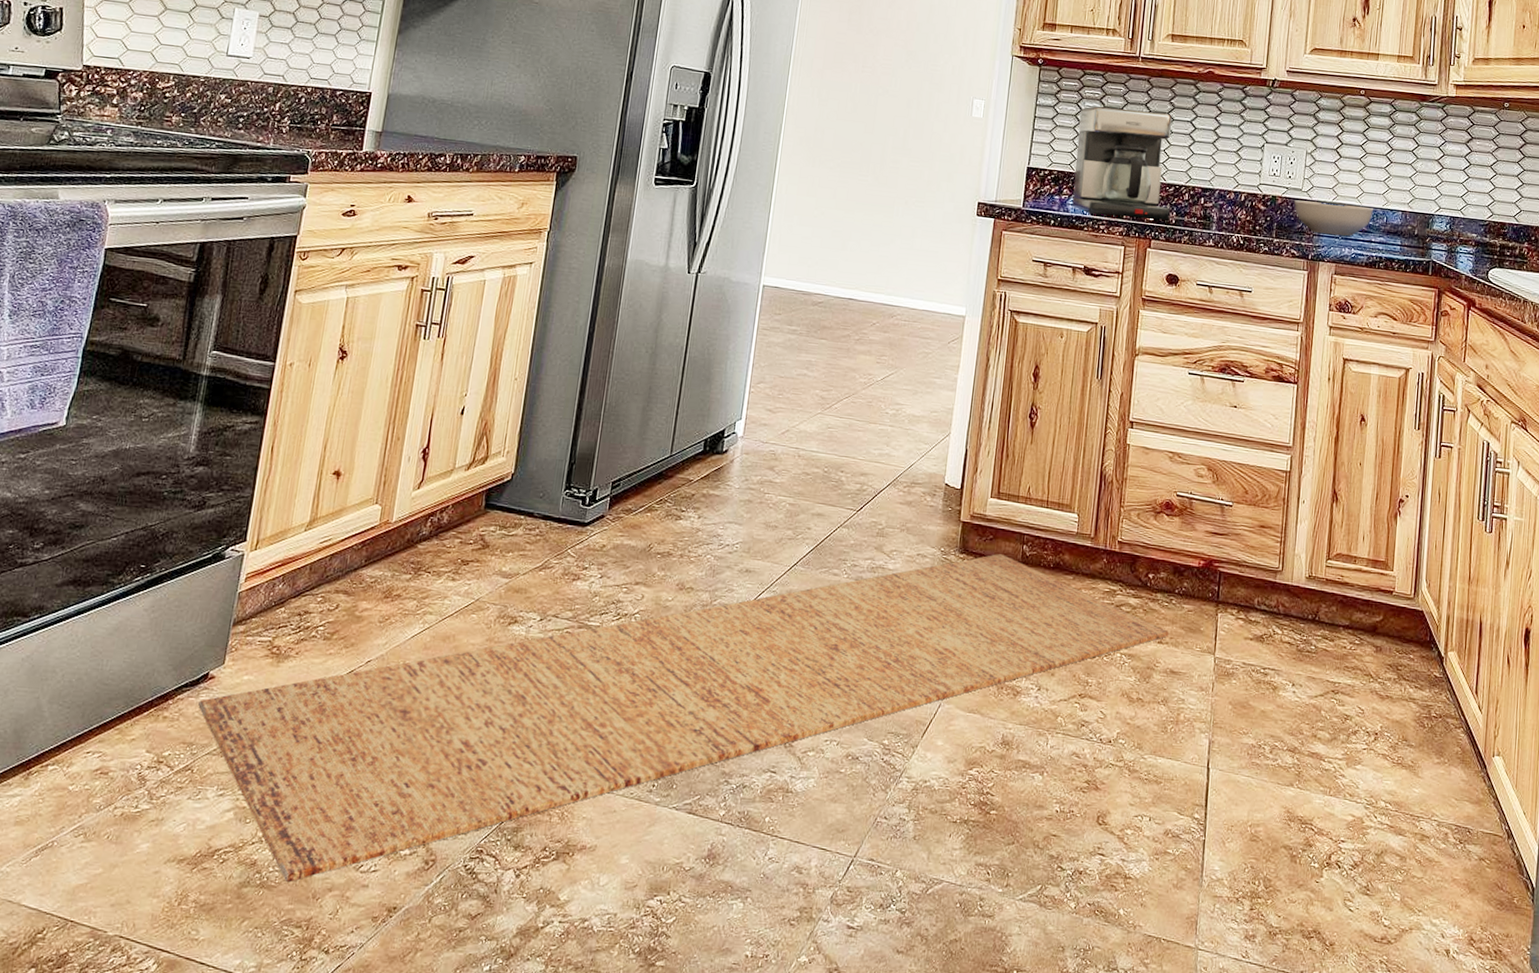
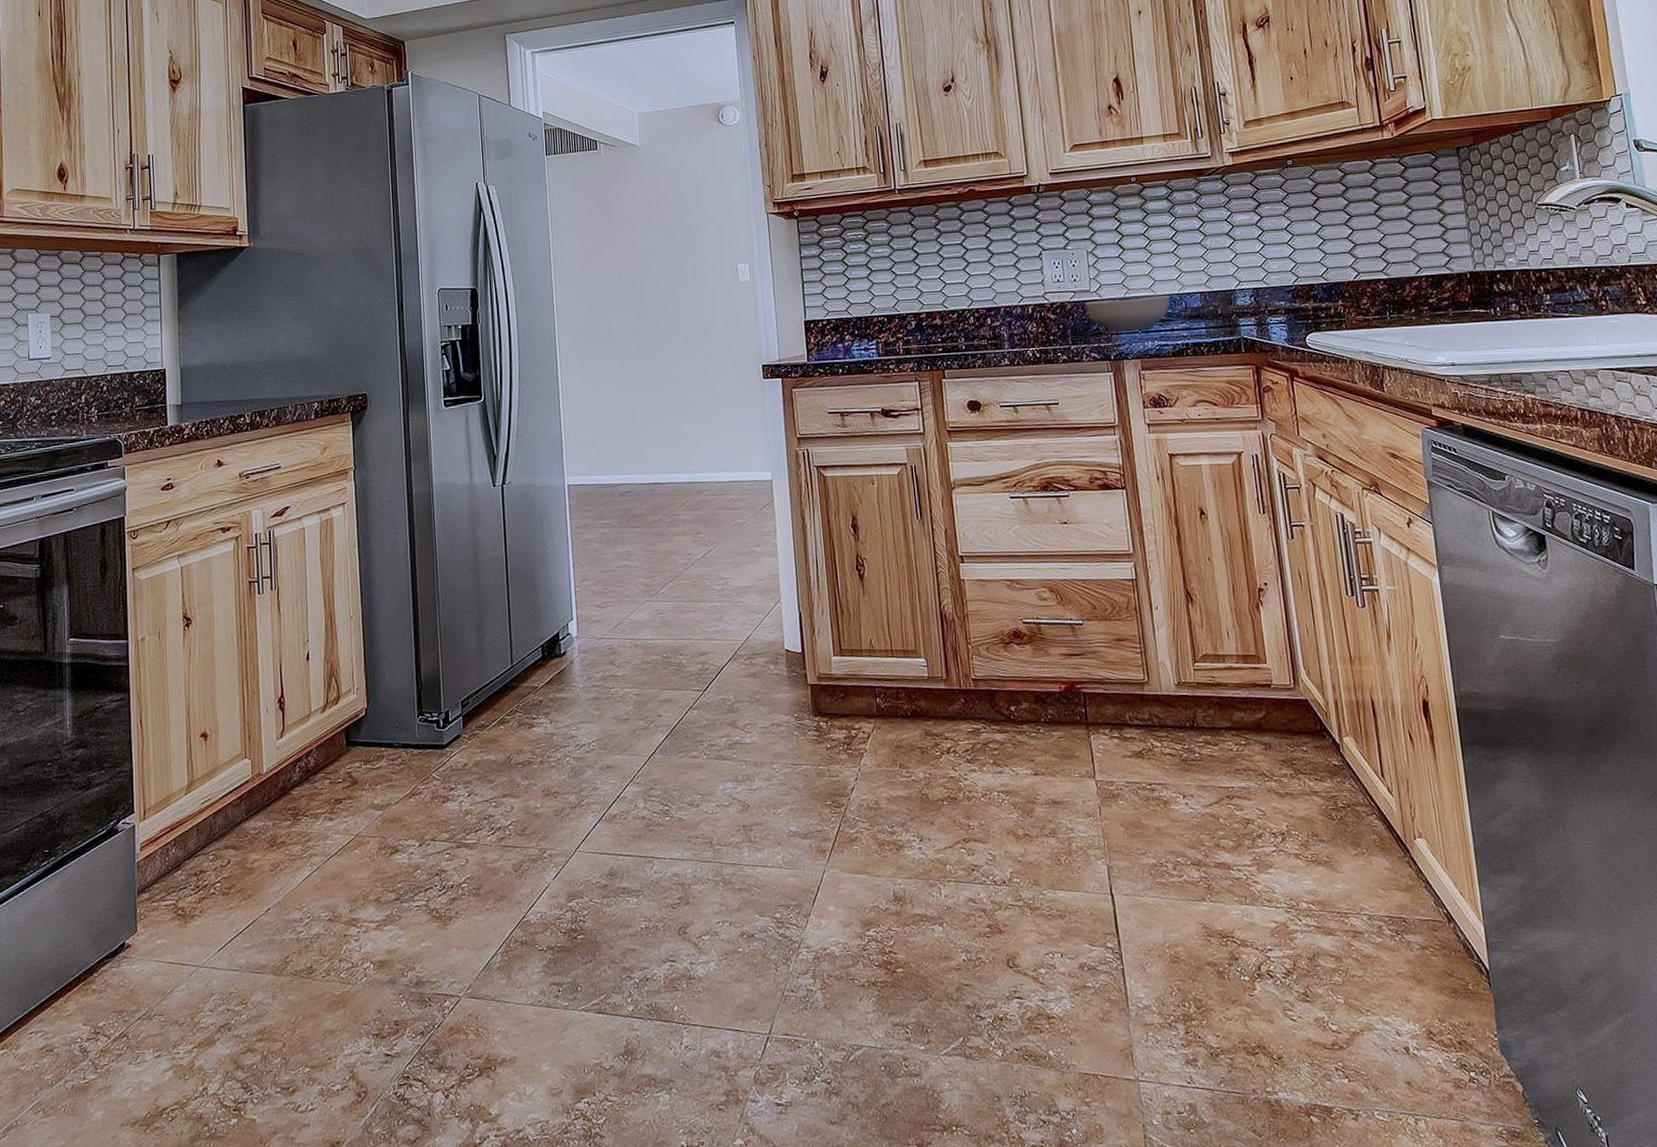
rug: present [198,553,1169,883] -> none [121,710,1043,1132]
coffee maker: present [1072,106,1172,221] -> none [847,240,958,356]

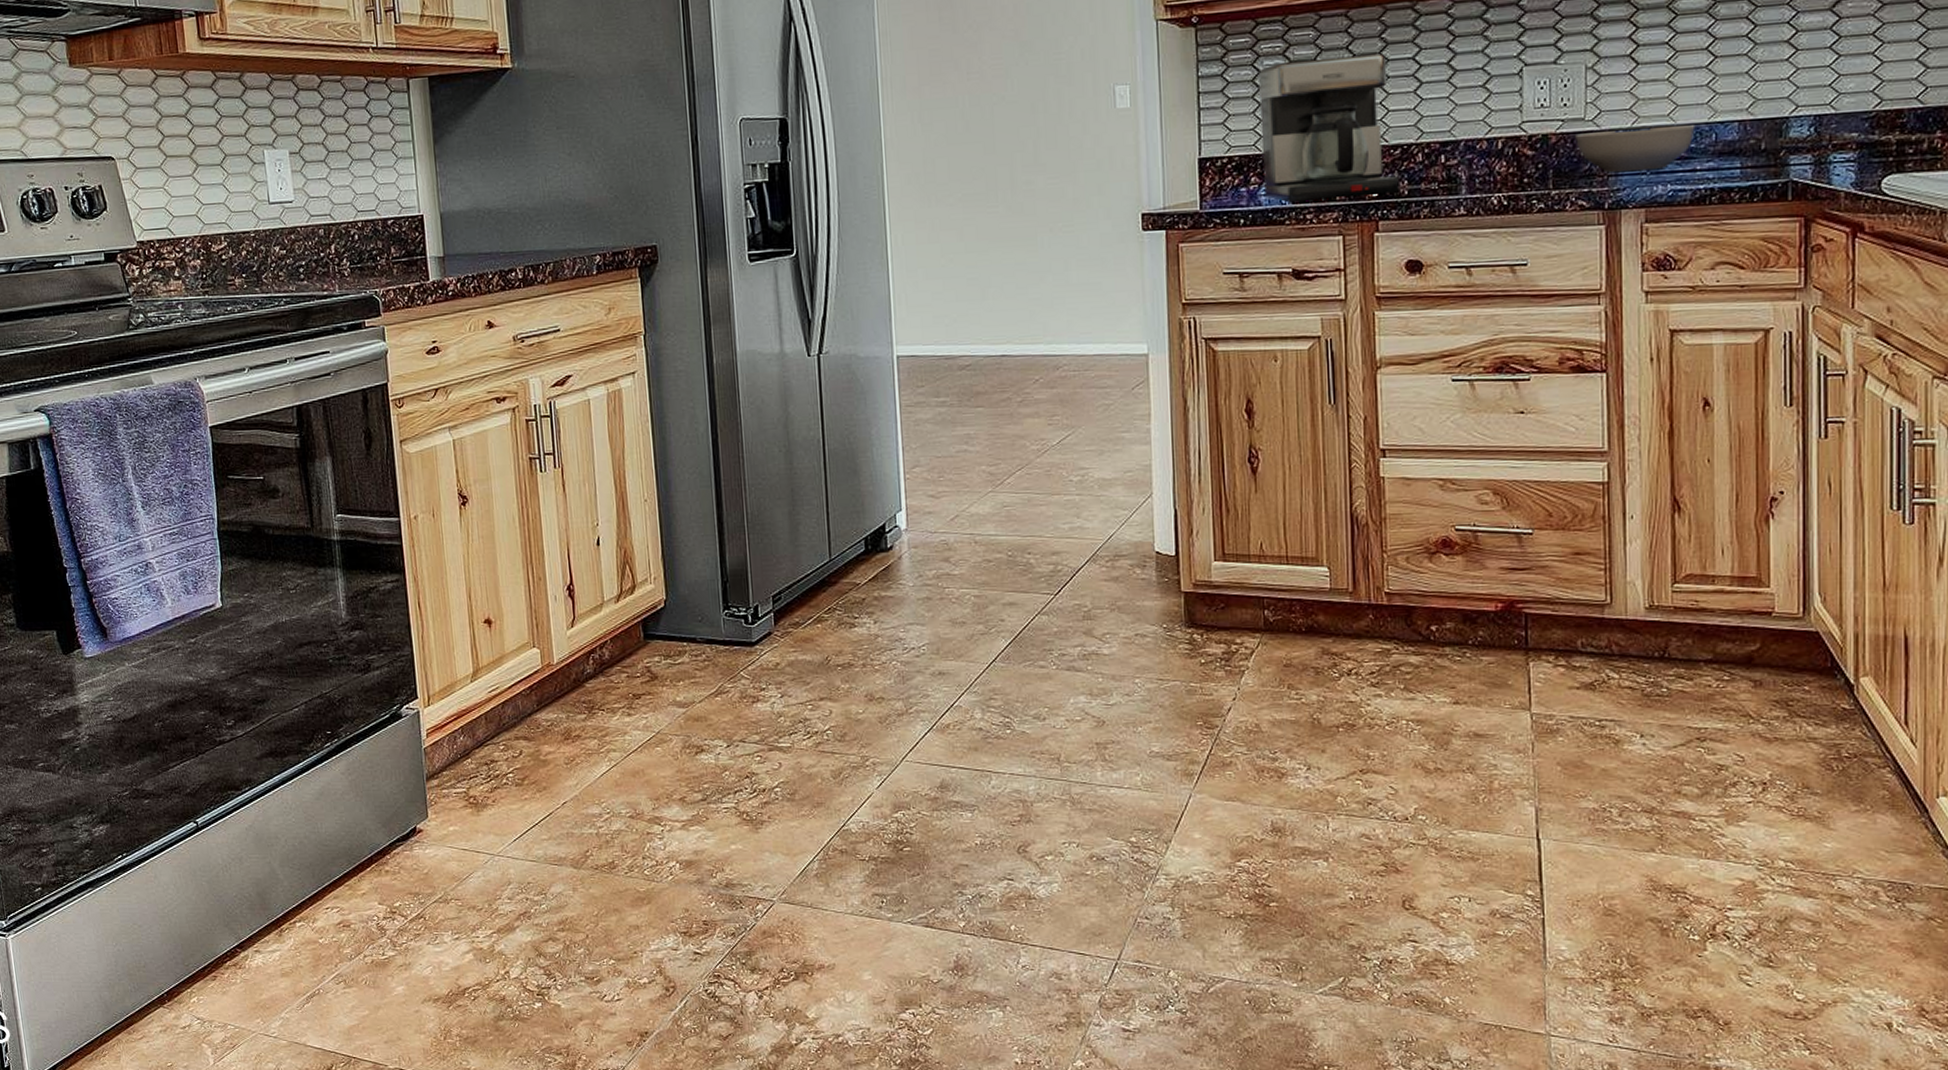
coffee maker: none [847,240,958,356] -> present [1259,53,1399,203]

